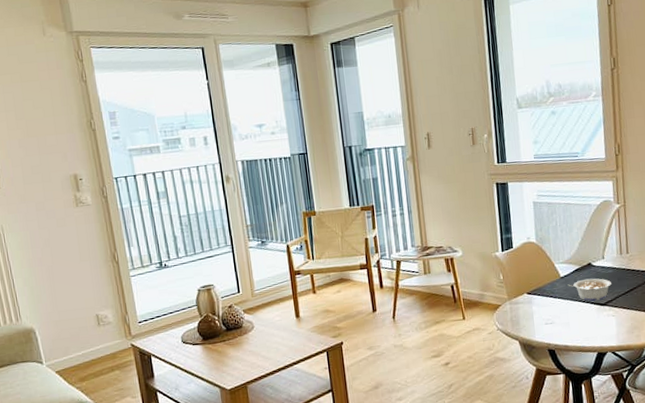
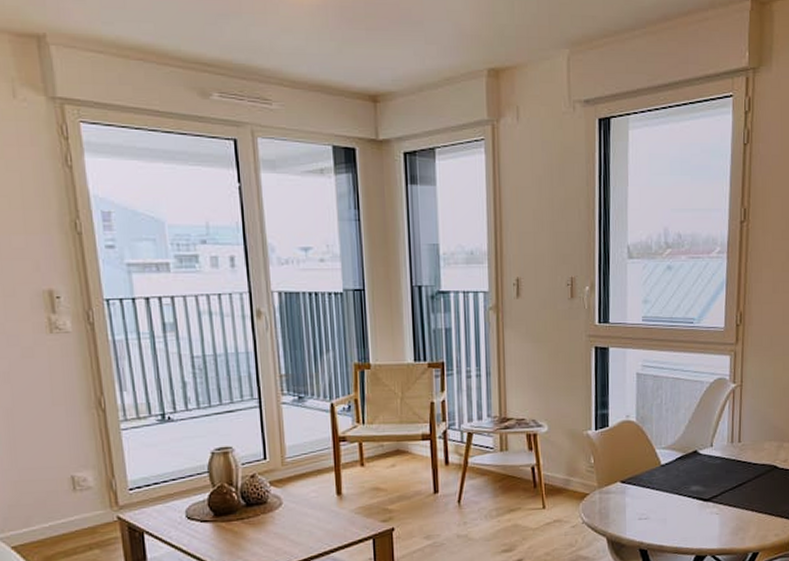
legume: present [568,278,612,301] -> none [668,468,718,496]

